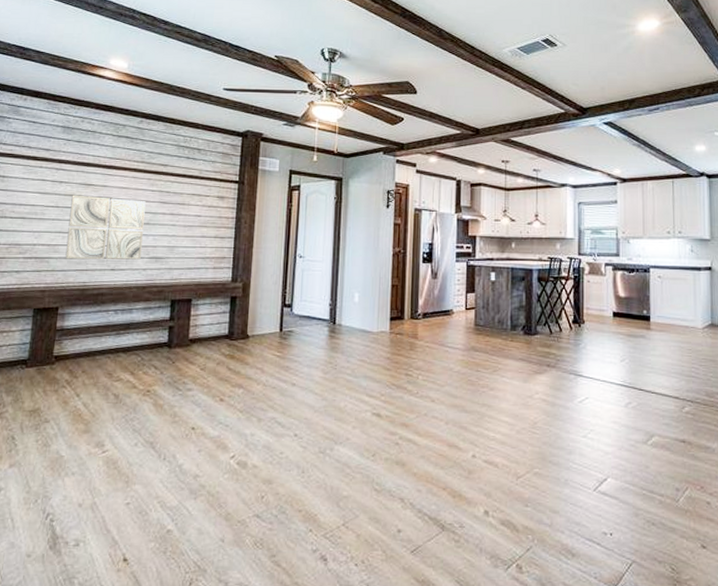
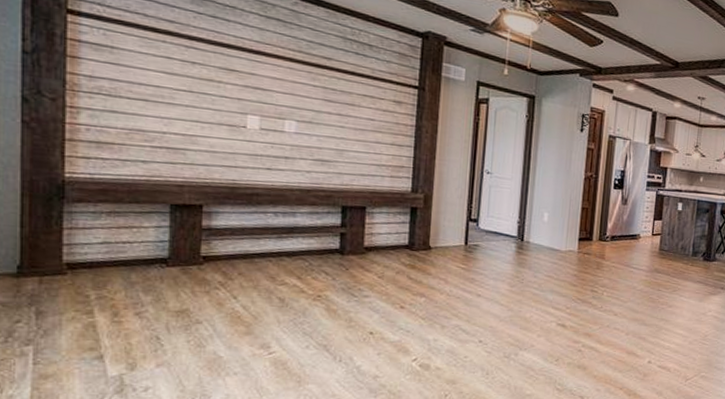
wall art: present [65,195,146,260] -> none [207,79,307,161]

